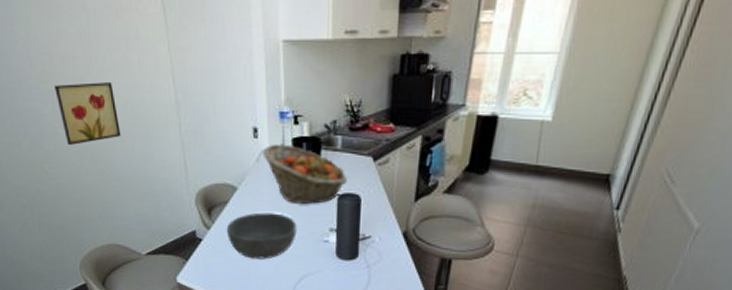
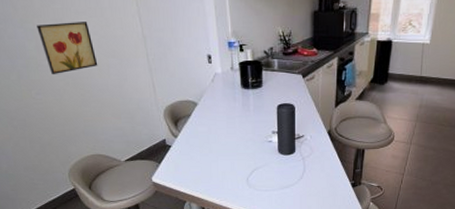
bowl: present [226,212,297,260] -> none [190,122,247,159]
fruit basket: present [262,144,347,204] -> none [216,67,283,113]

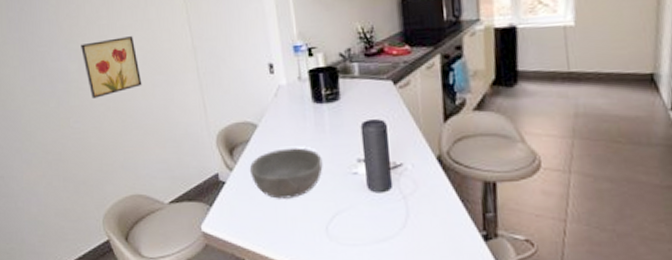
bowl: none [190,122,247,159] -> present [249,147,323,199]

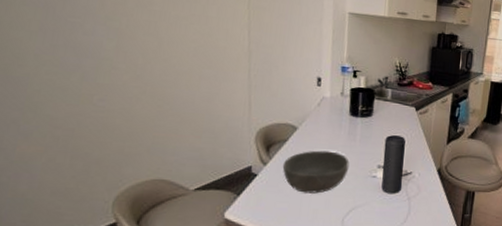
wall art: present [81,36,142,100] -> none [123,24,189,81]

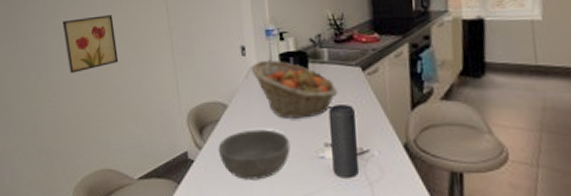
wall art: none [123,24,189,81] -> present [63,15,119,74]
fruit basket: none [323,92,394,144] -> present [251,60,337,118]

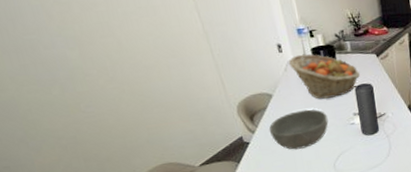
wall art: present [63,15,119,74] -> none [78,22,157,84]

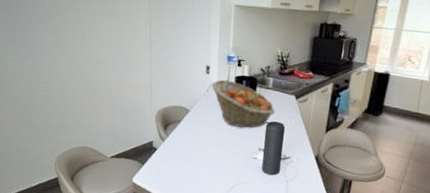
bowl: present [269,109,328,150] -> none [177,131,233,169]

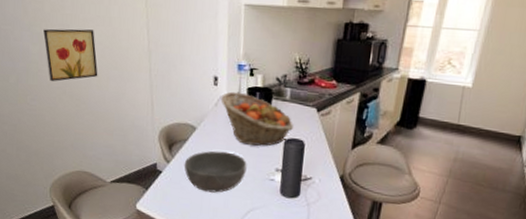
wall art: none [57,21,104,67] -> present [43,28,98,82]
bowl: none [177,131,233,169] -> present [184,150,247,193]

